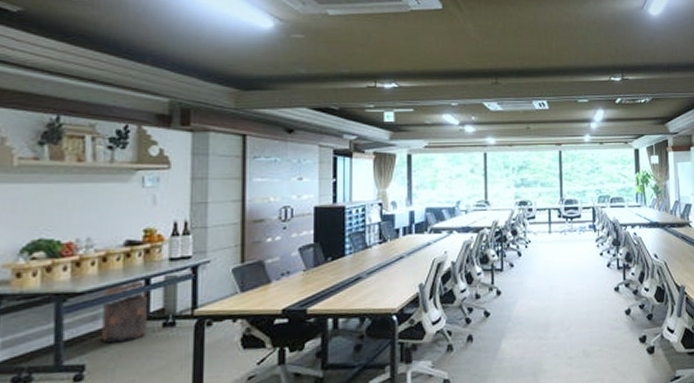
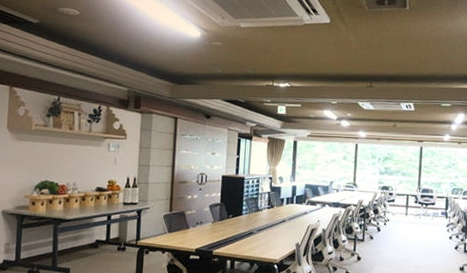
trash can: present [102,279,148,344] -> none [80,215,109,258]

